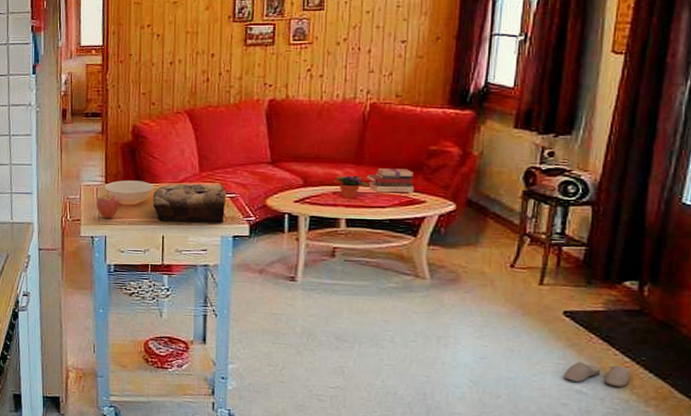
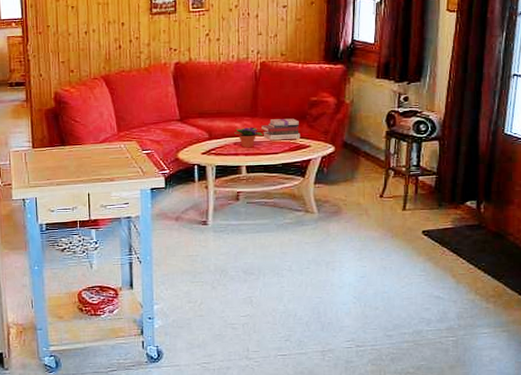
fruit: present [96,191,119,219] -> none [25,155,47,182]
bowl: present [105,180,154,206] -> none [32,144,77,168]
bread loaf: present [152,183,227,224] -> none [77,142,143,180]
slippers: present [563,361,631,388] -> none [425,272,475,290]

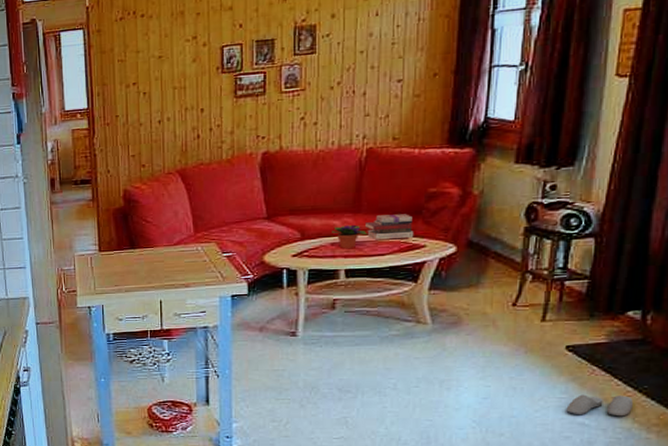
slippers: none [425,272,475,290] -> present [566,394,633,417]

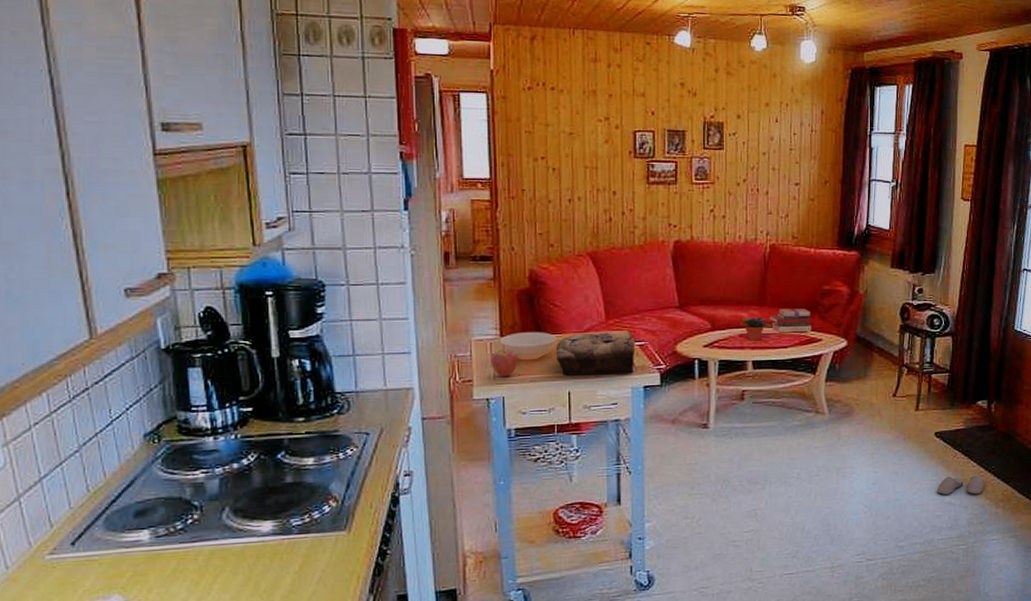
fruit: none [91,259,115,288] -> present [491,345,518,378]
bowl: none [99,246,149,273] -> present [500,332,557,361]
bread loaf: none [148,244,223,286] -> present [555,332,635,376]

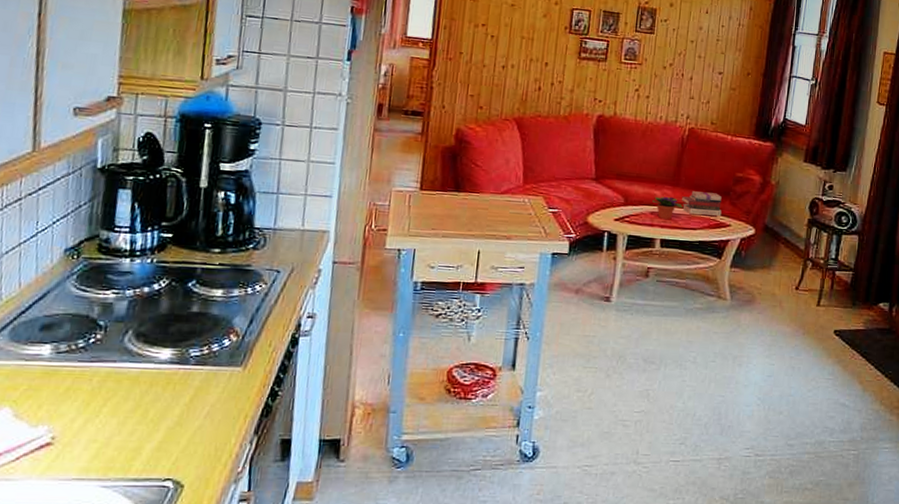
fruit: present [491,345,518,378] -> none [407,198,434,230]
bowl: present [500,332,557,361] -> none [419,187,474,216]
bread loaf: present [555,332,635,376] -> none [471,195,549,240]
slippers: present [937,475,985,496] -> none [832,376,881,399]

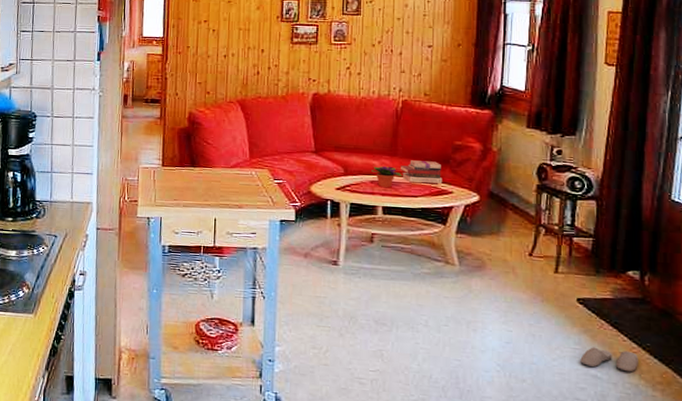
slippers: none [832,376,881,399] -> present [580,347,638,372]

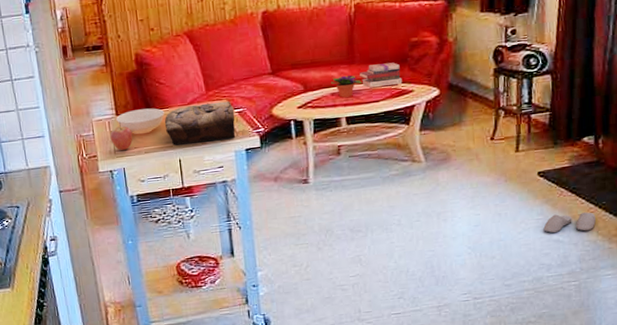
fruit: none [153,173,175,201] -> present [110,122,133,151]
bowl: none [162,164,207,189] -> present [116,108,165,135]
bread loaf: none [206,168,274,208] -> present [164,101,236,145]

